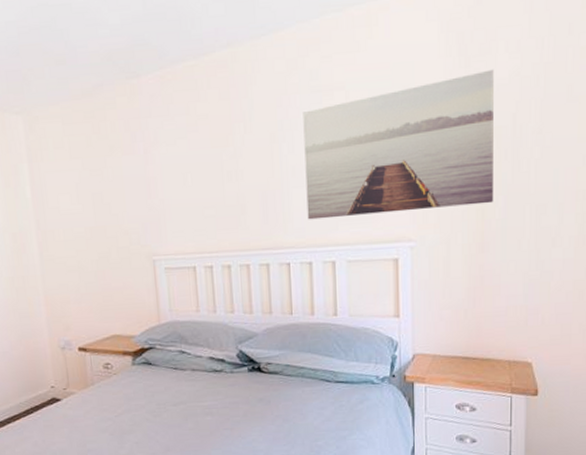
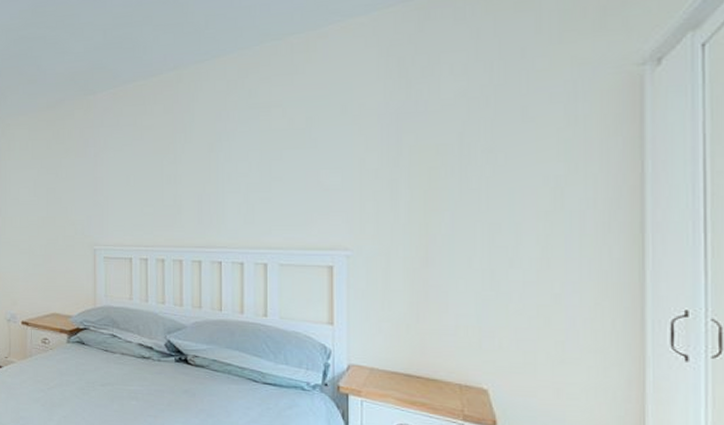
wall art: present [303,69,494,220] -> none [240,90,438,223]

